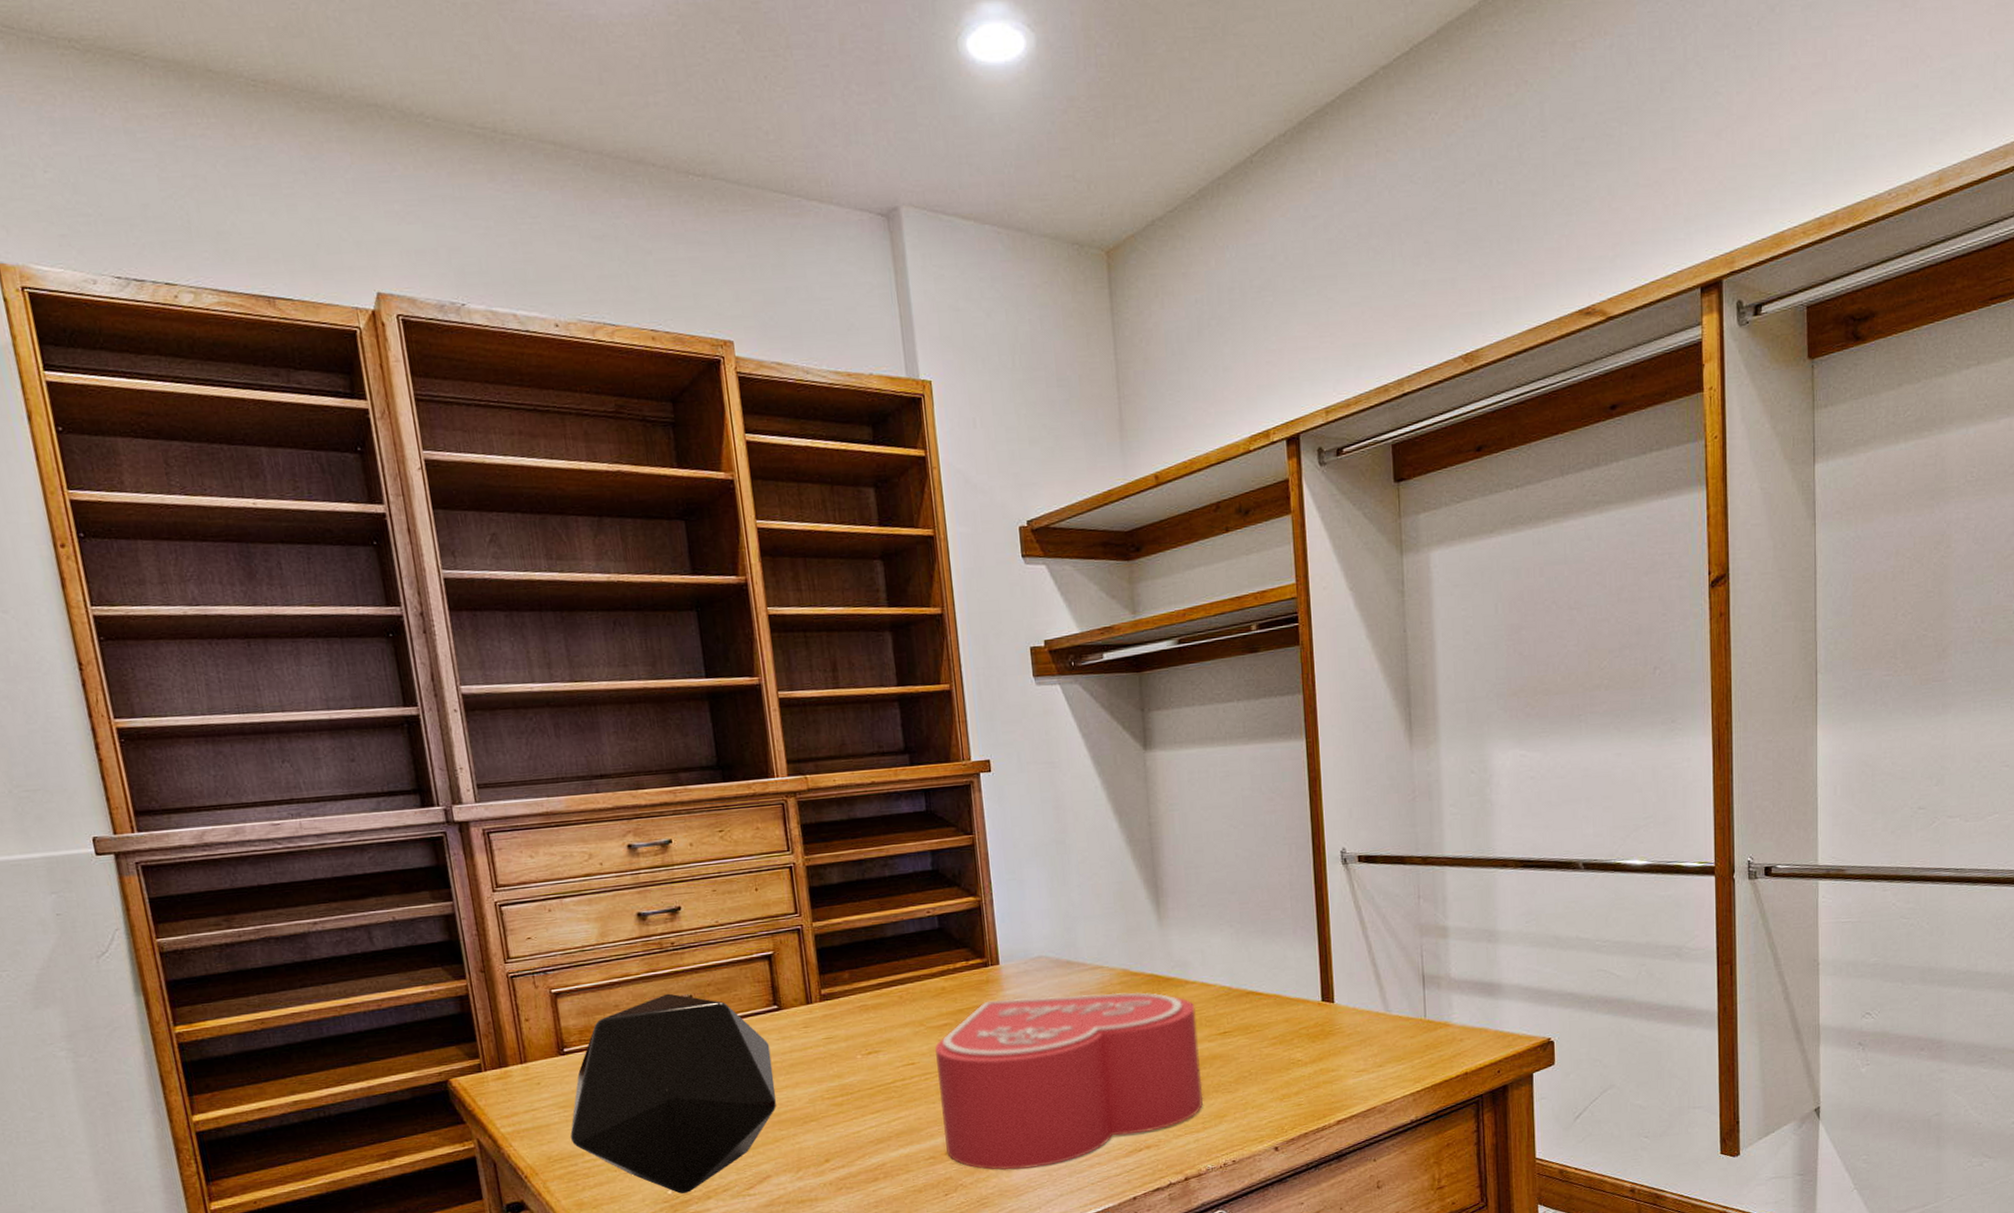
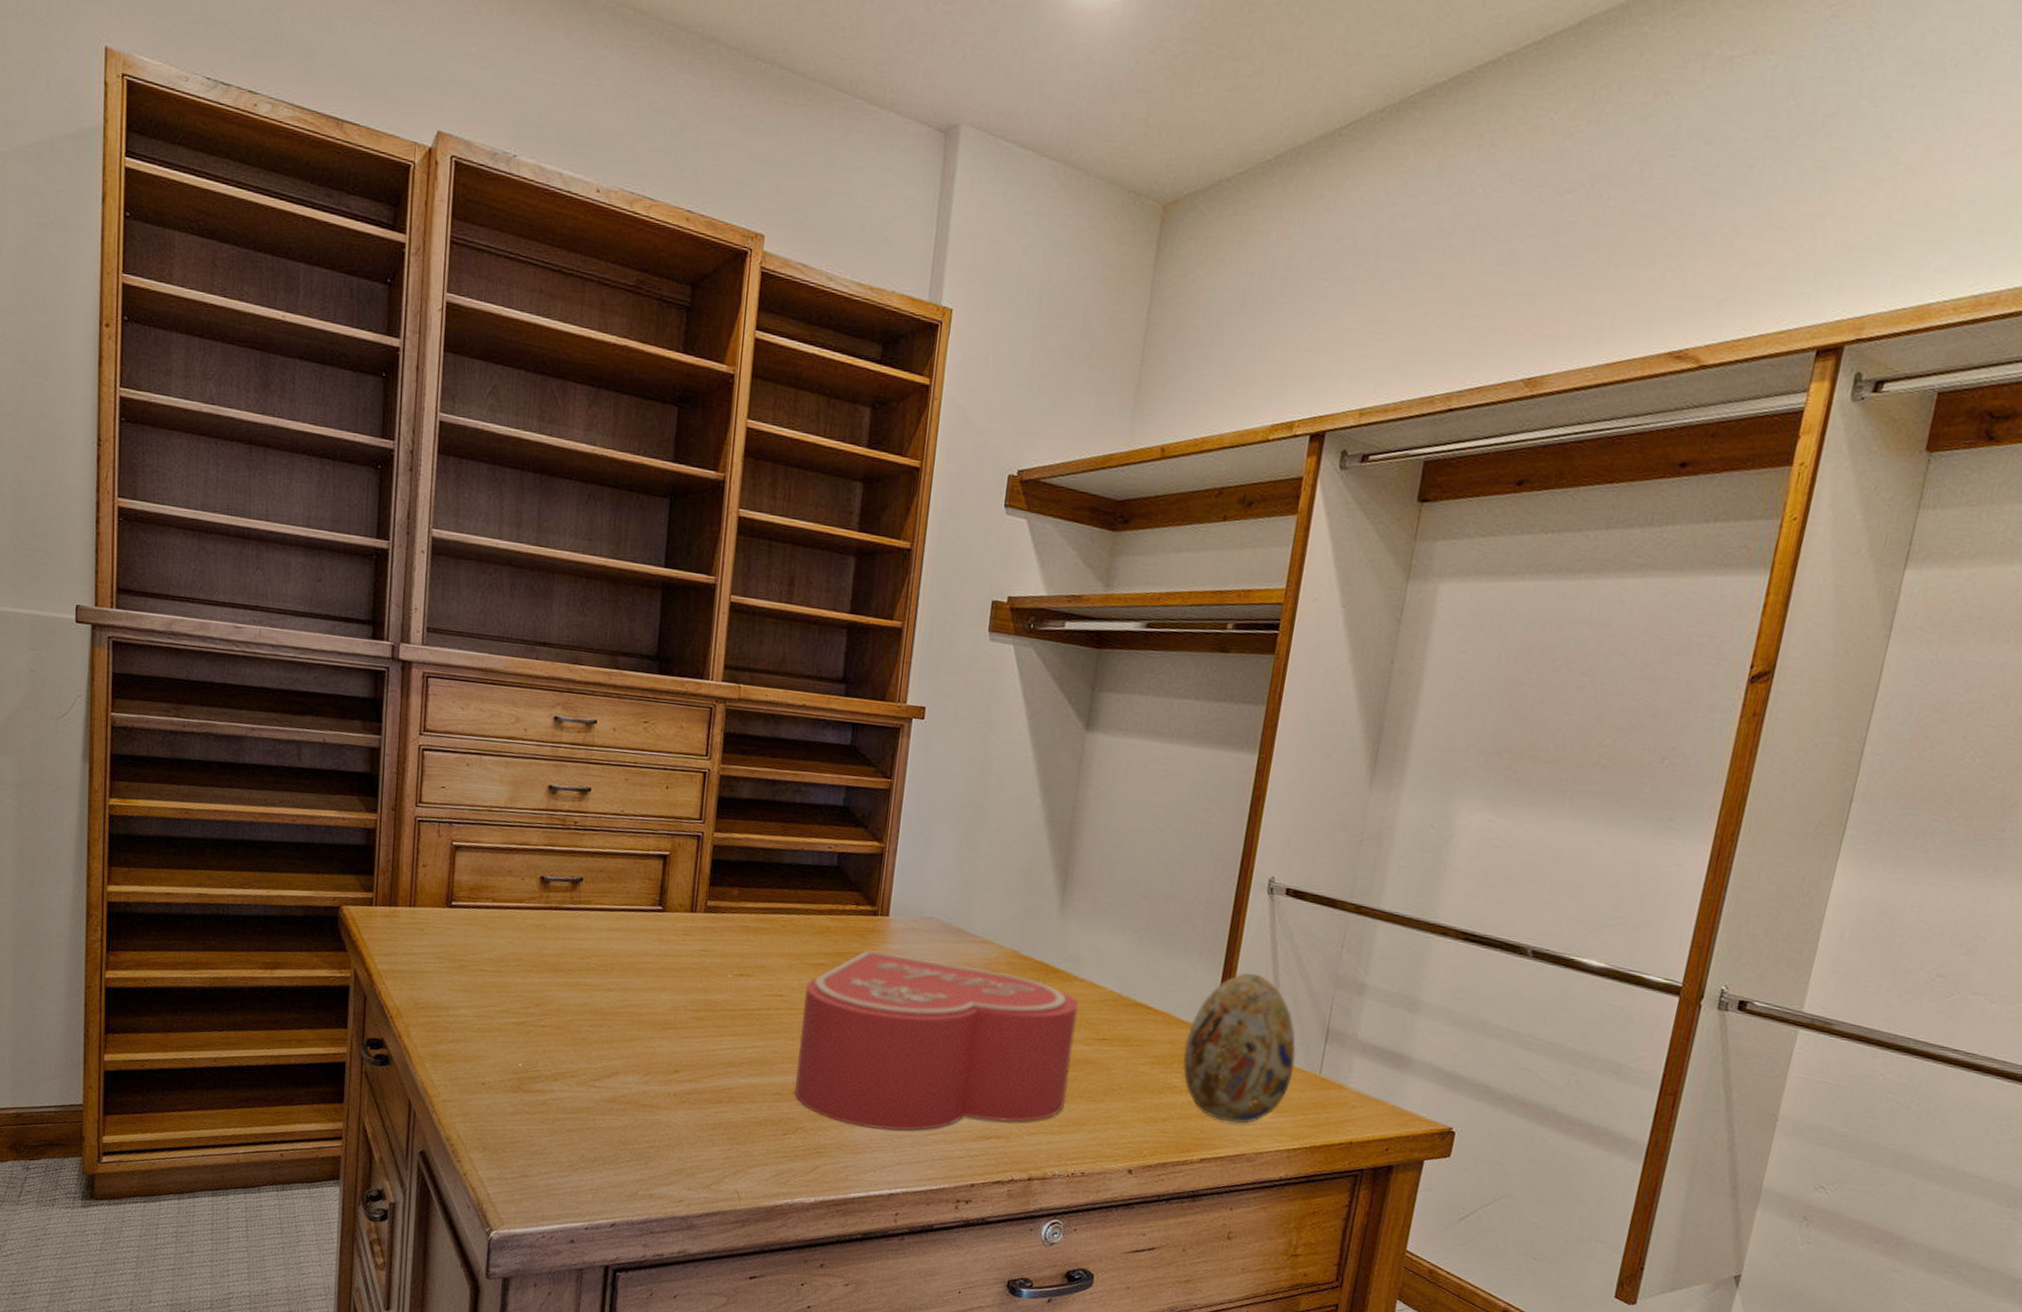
decorative tray: present [570,993,777,1194] -> none [439,870,646,1070]
decorative egg: none [1299,940,1402,1081] -> present [1182,973,1296,1124]

